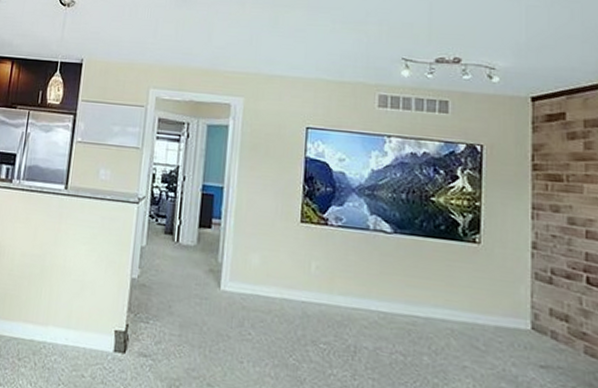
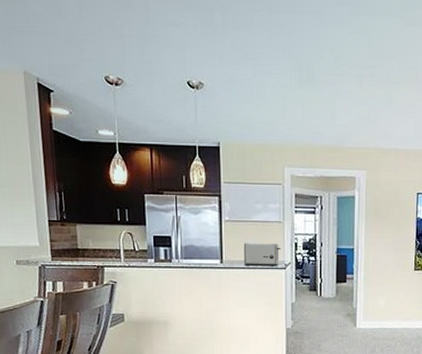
toaster: none [90,168,137,200] -> present [243,243,282,267]

